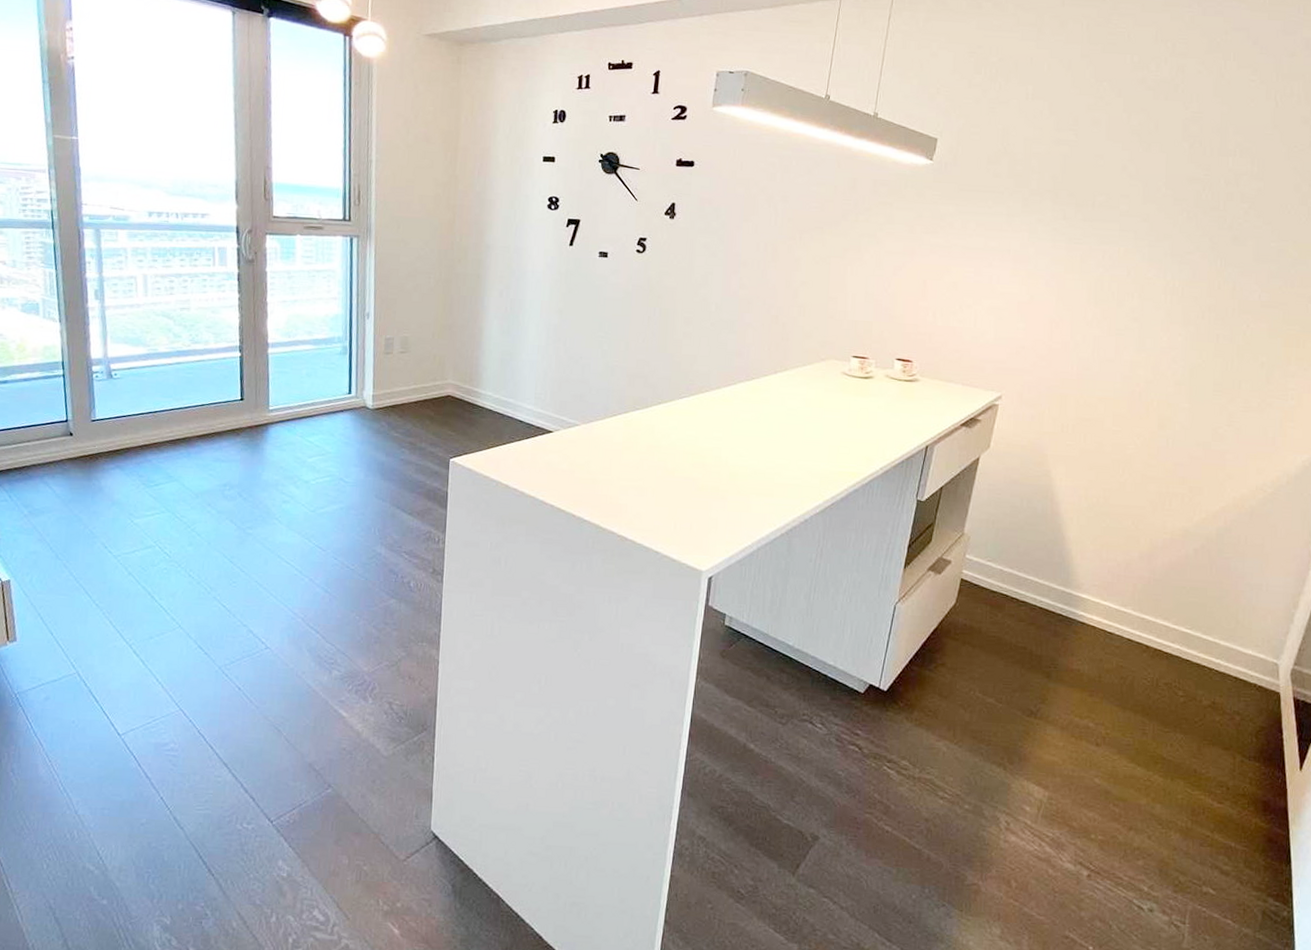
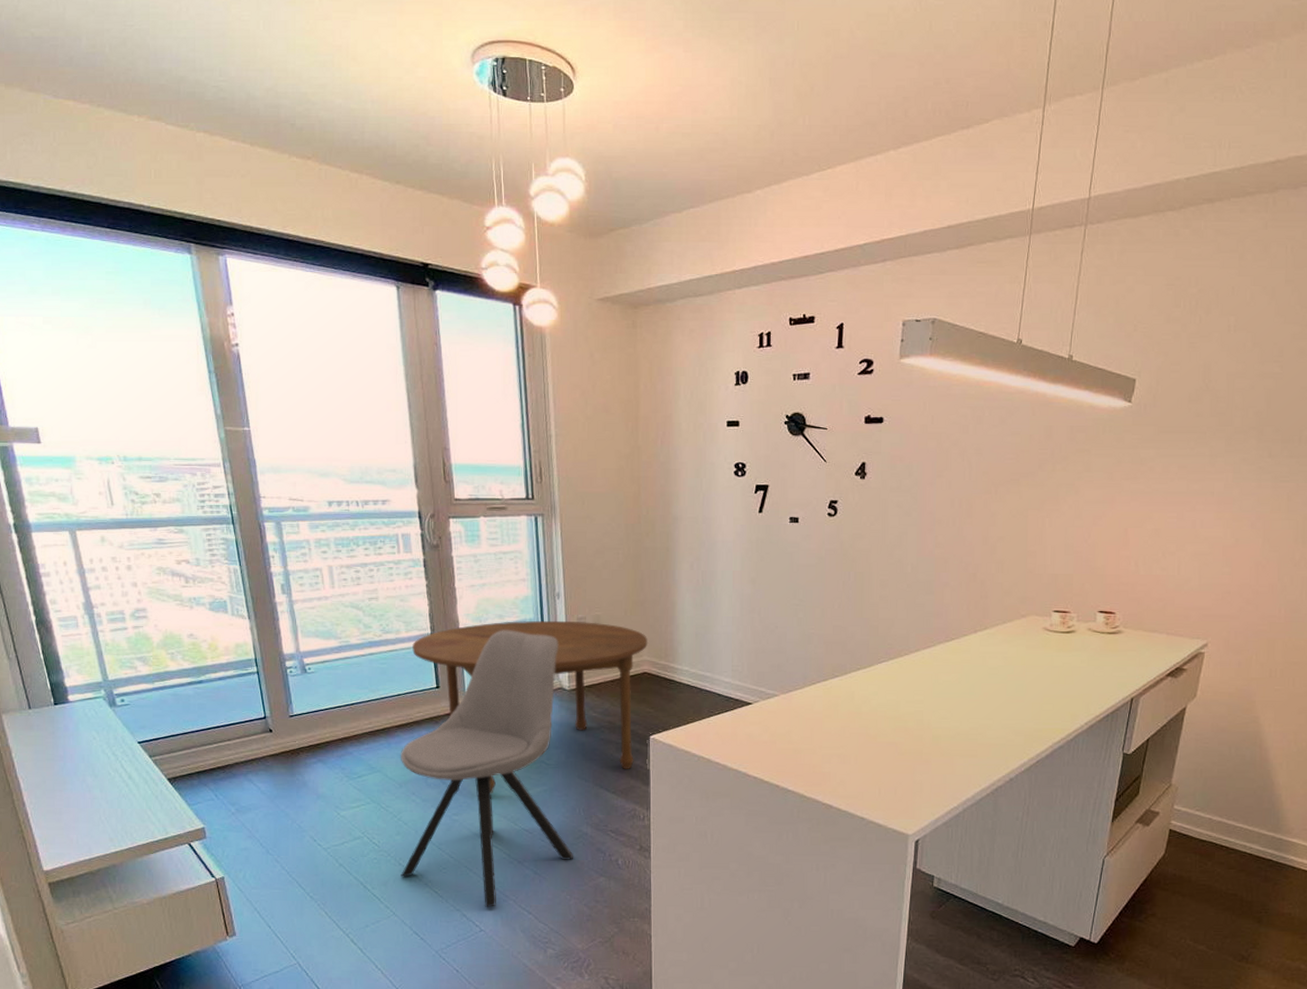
chair: none [189,346,365,625] -> present [401,630,573,907]
dining table: none [220,338,454,509] -> present [412,620,649,793]

